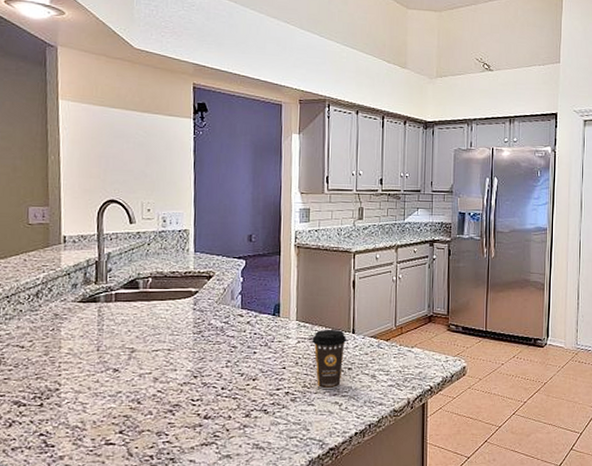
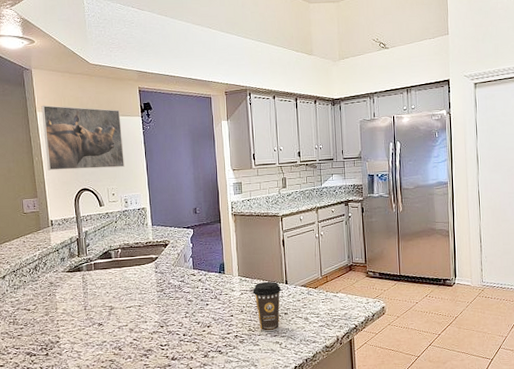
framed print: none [65,92,167,179] -> present [41,105,125,171]

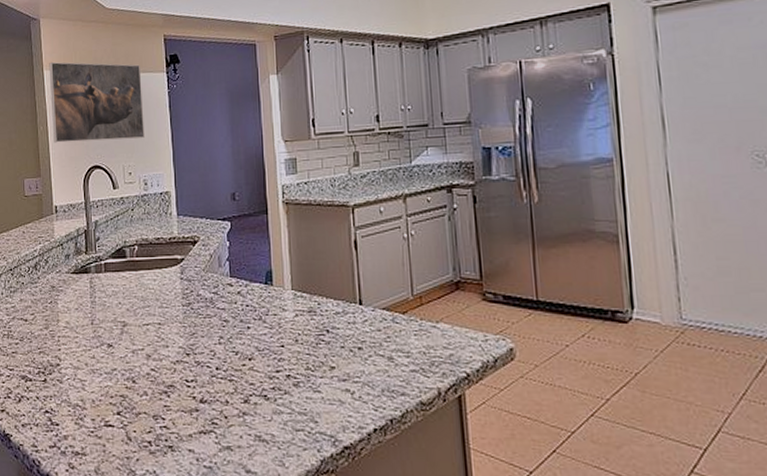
coffee cup: present [252,281,282,332] -> none [312,299,354,374]

